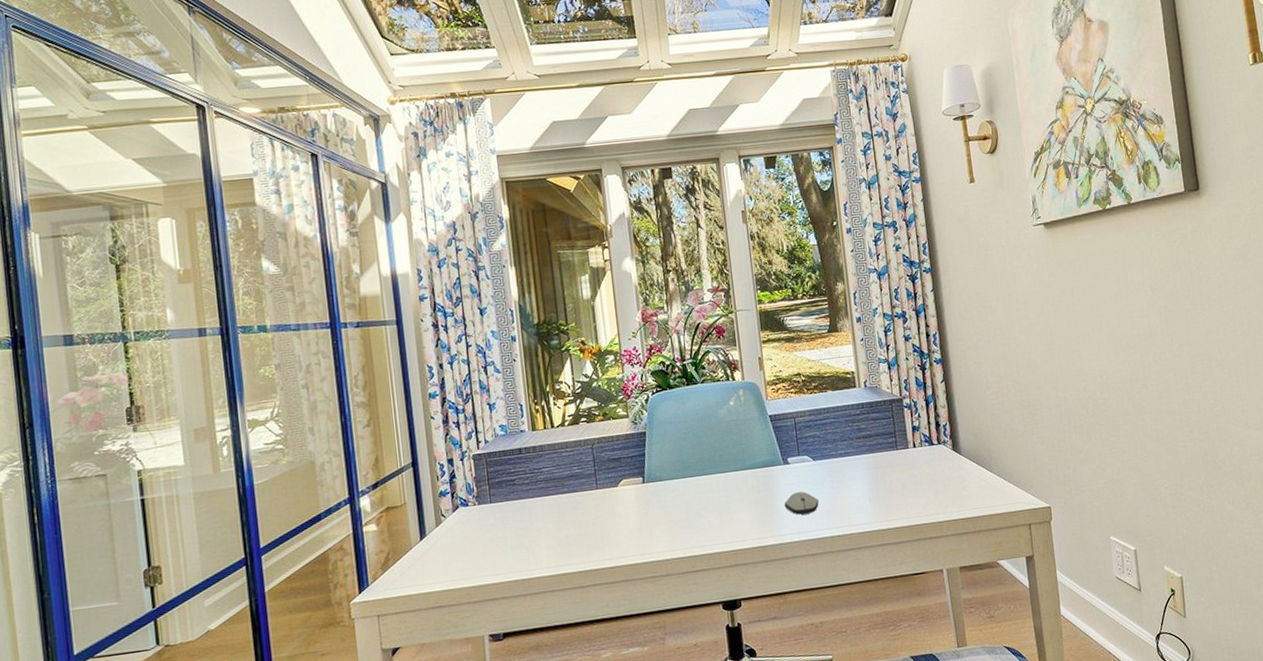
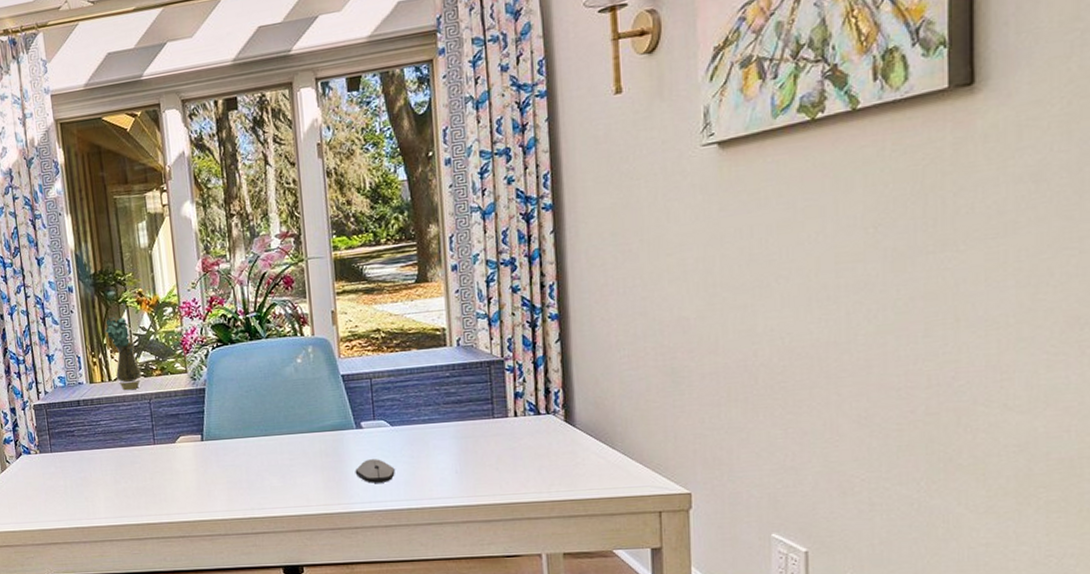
vase: none [548,363,584,437] -> present [105,315,142,391]

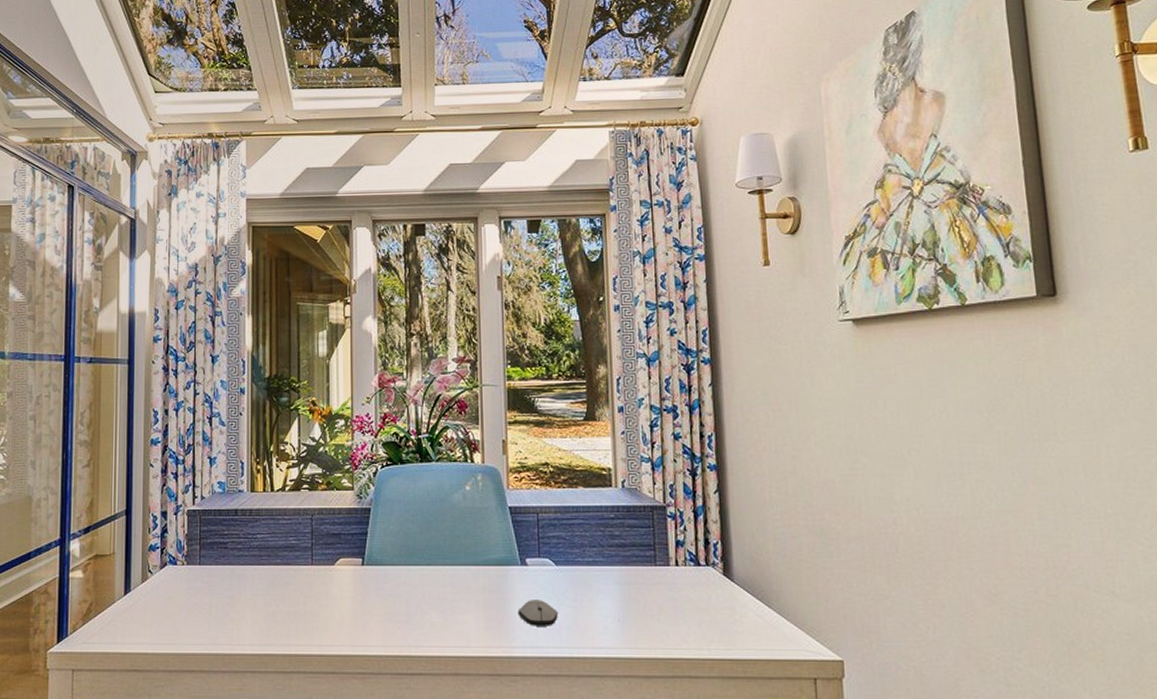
vase: present [105,315,142,391] -> none [273,422,306,504]

